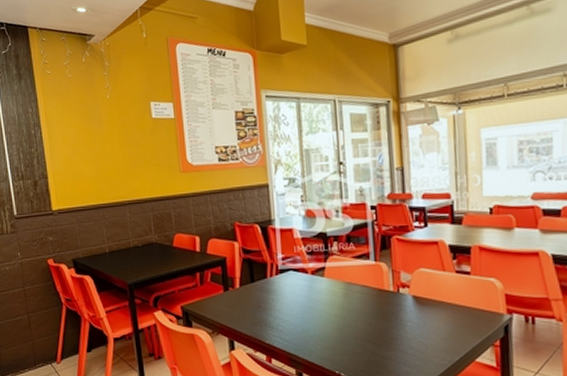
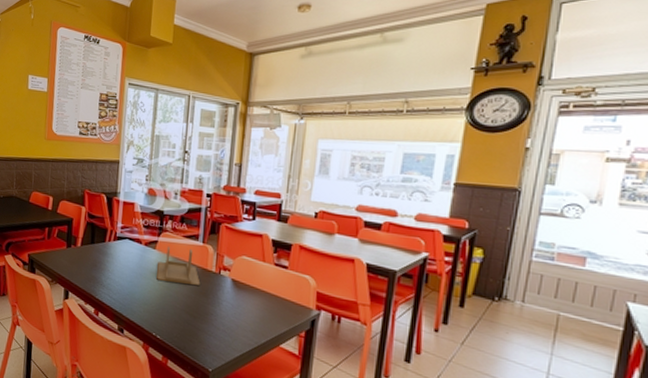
napkin holder: none [329,269,379,311] -> present [156,246,201,286]

